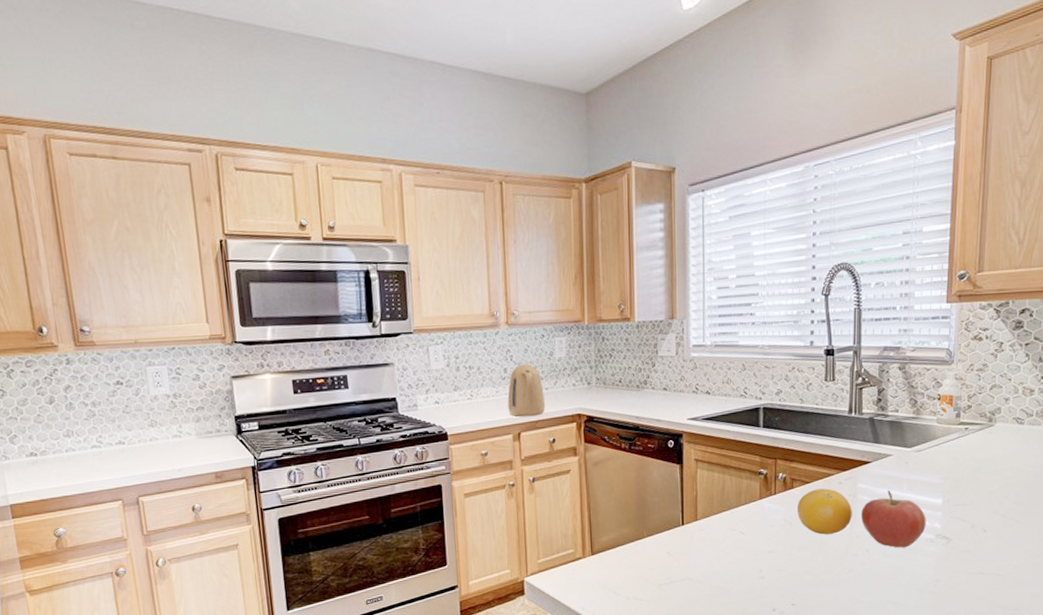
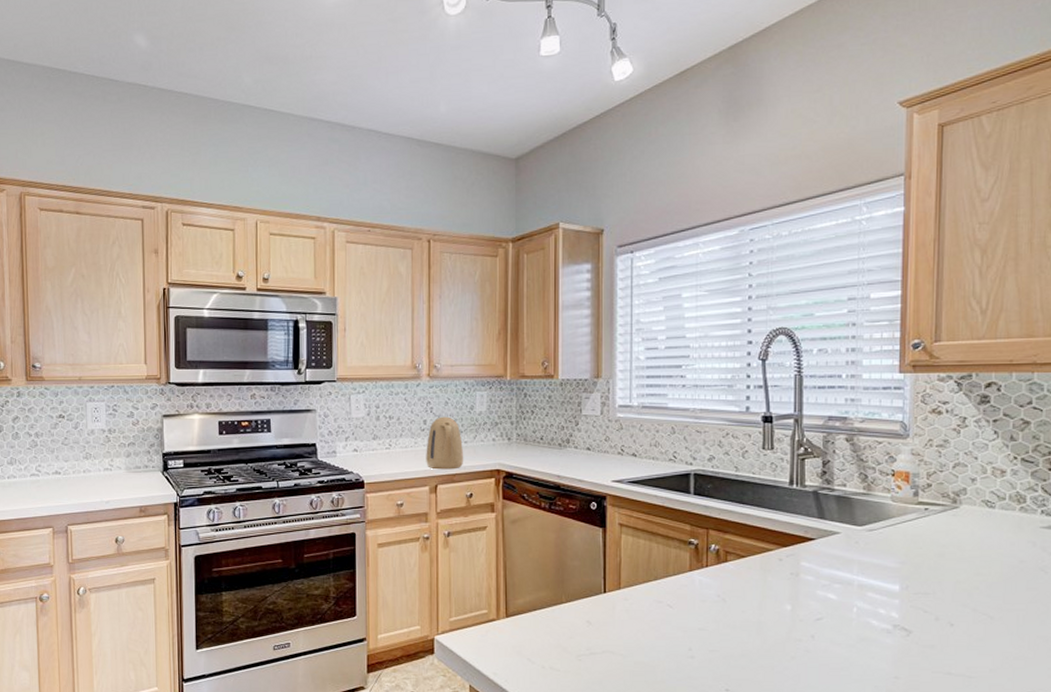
fruit: present [798,488,852,535] -> none [732,564,794,615]
apple: present [860,490,926,548] -> none [804,571,881,637]

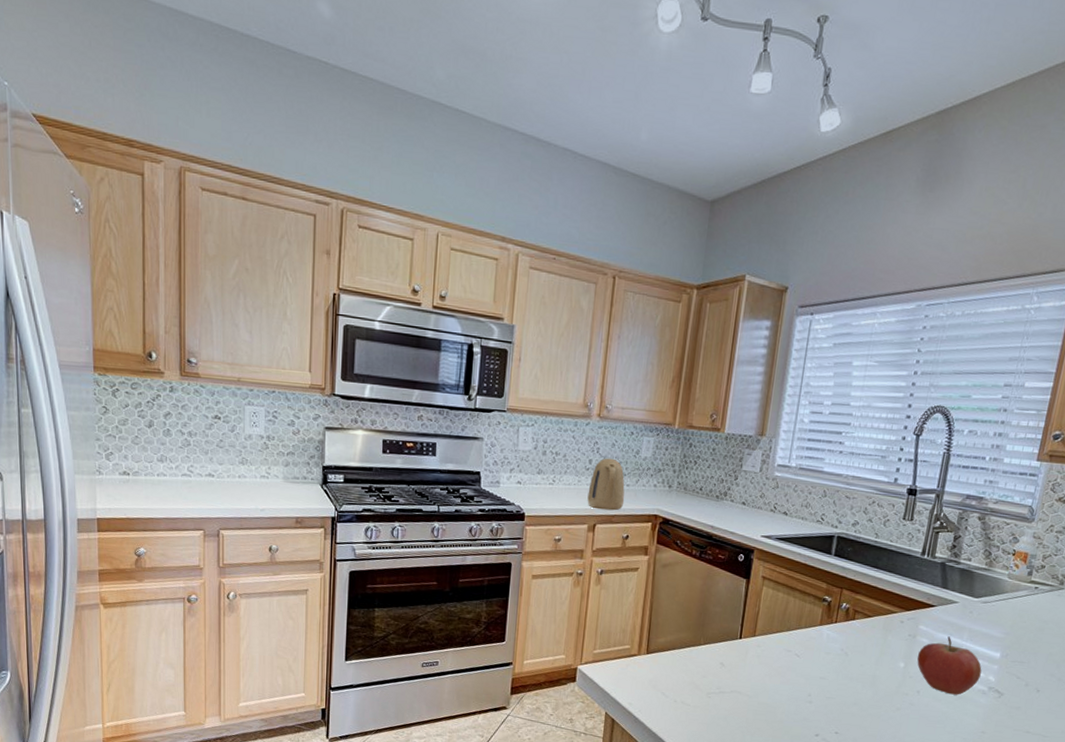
apple: none [804,571,881,637] -> present [917,636,982,695]

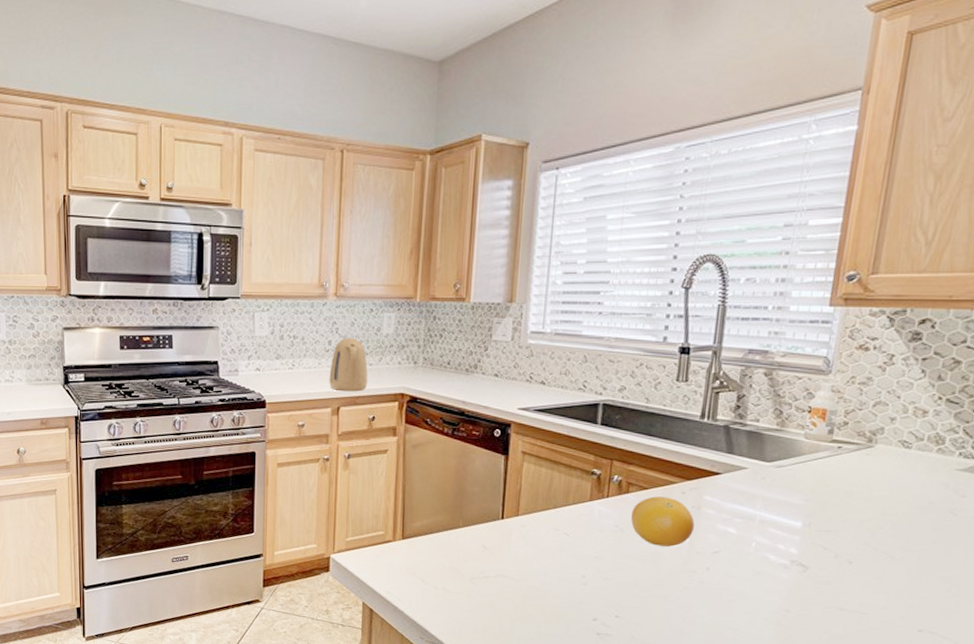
fruit: none [855,624,910,671] -> present [631,496,695,547]
apple: present [917,636,982,695] -> none [703,506,781,571]

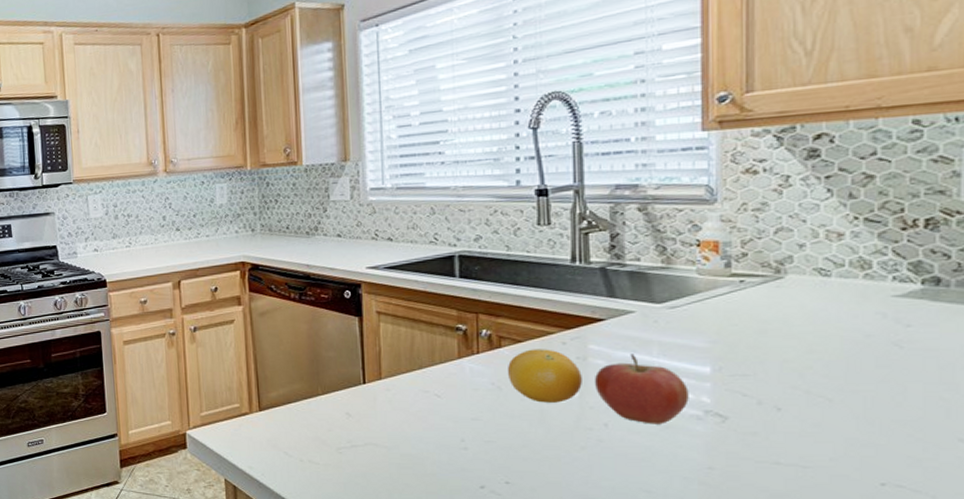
kettle: present [329,337,368,392] -> none [167,211,207,265]
apple: none [703,506,781,571] -> present [594,354,689,424]

